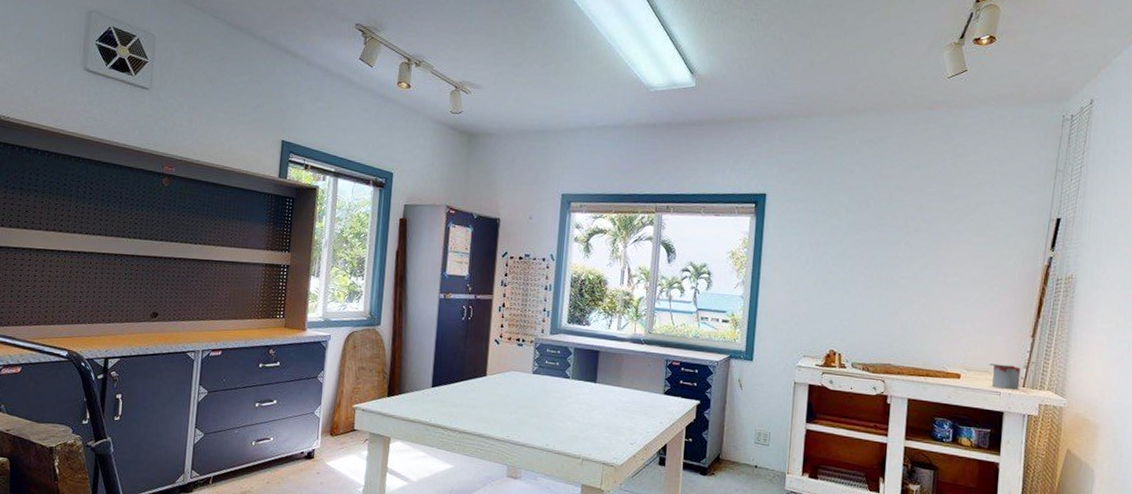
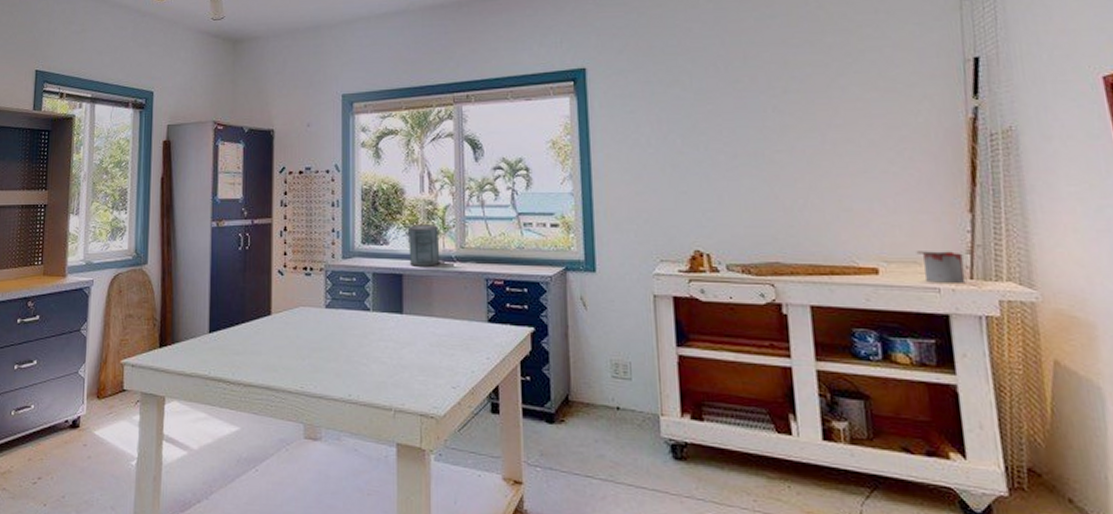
paint can: none [604,311,634,347] -> present [405,225,441,266]

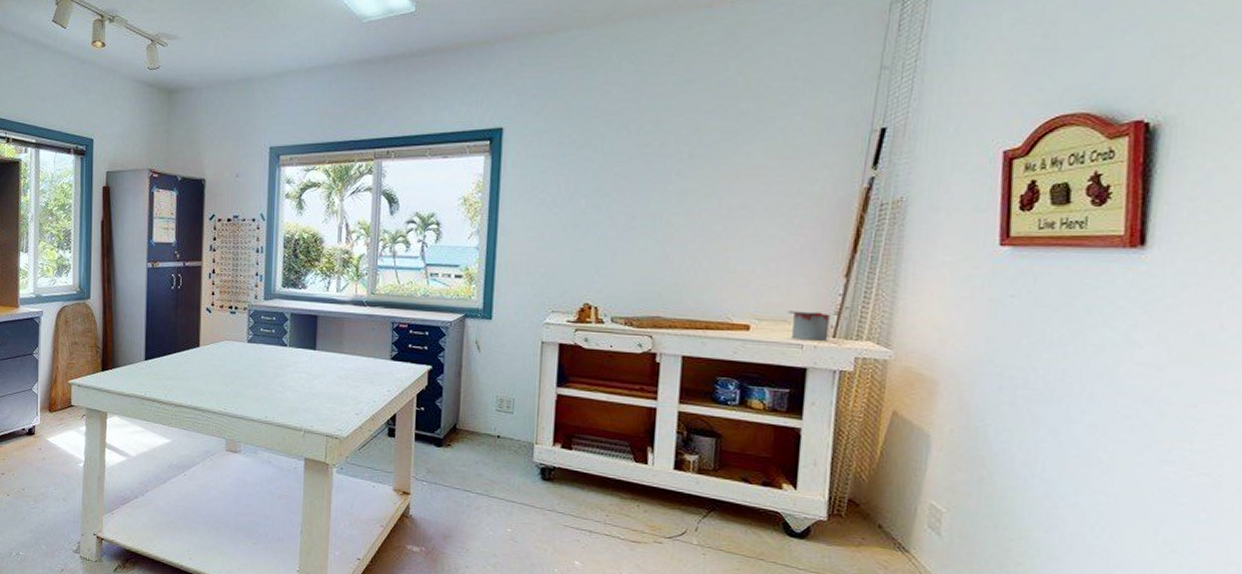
paint can: present [405,225,441,266] -> none [322,271,355,310]

